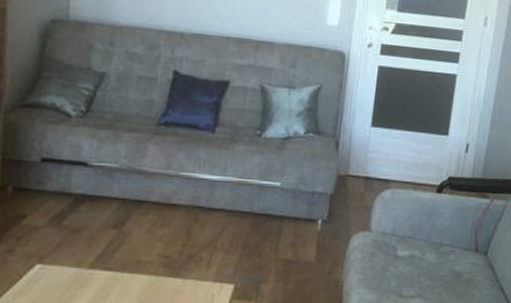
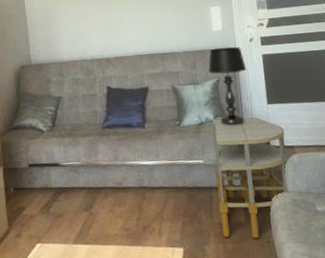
shelving unit: none [285,135,383,280] -> present [212,117,287,238]
table lamp: none [311,47,357,147] -> present [208,46,247,126]

